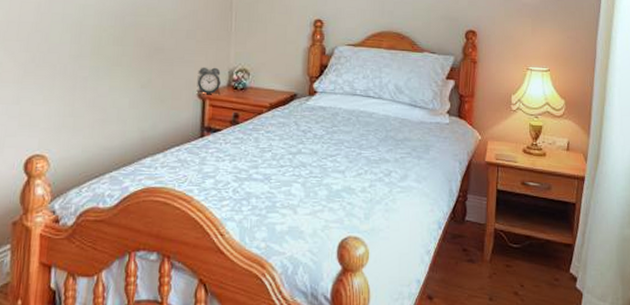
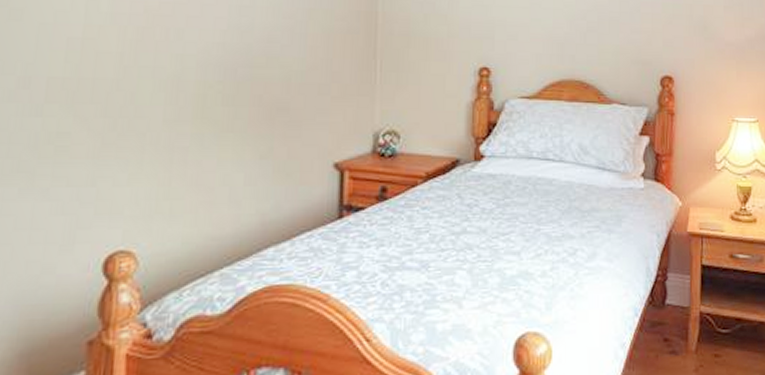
alarm clock: present [196,67,221,95] -> none [332,129,364,165]

